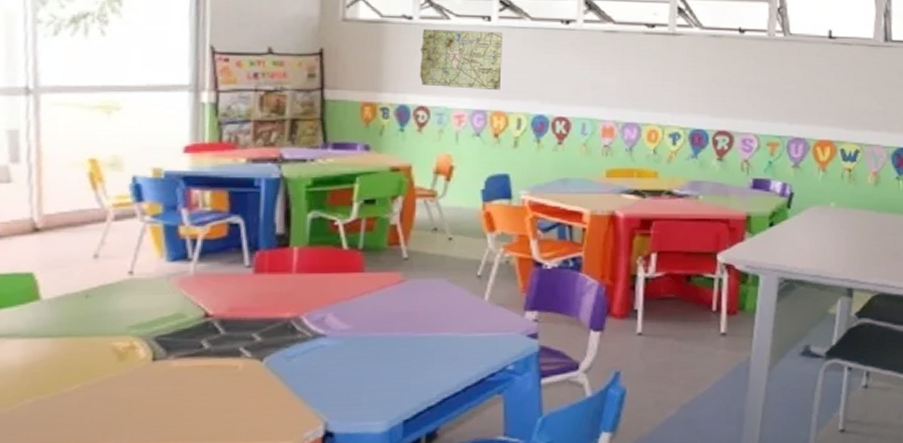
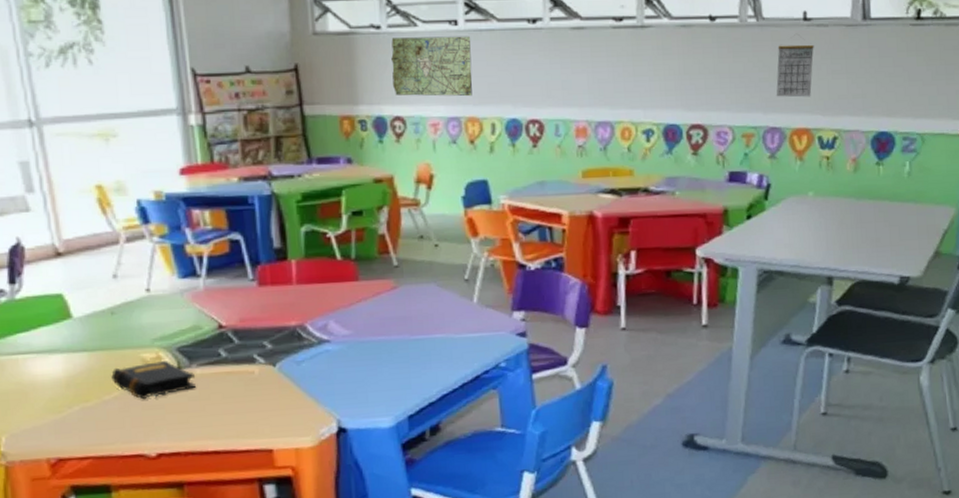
book: none [75,350,172,394] -> present [111,360,196,400]
calendar: none [801,60,838,111] -> present [776,44,814,98]

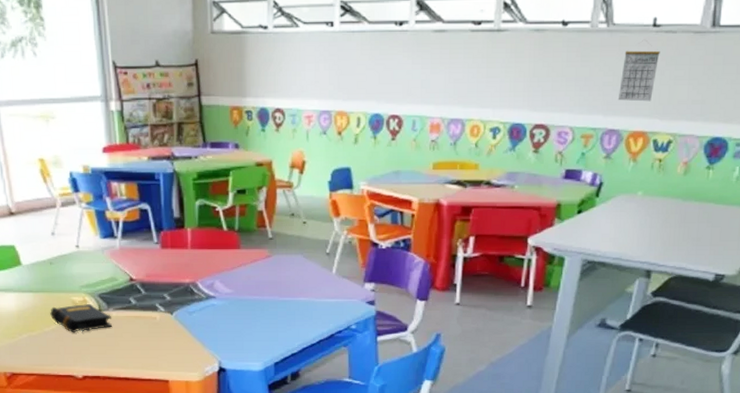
map: present [391,36,472,97] -> none [275,36,343,92]

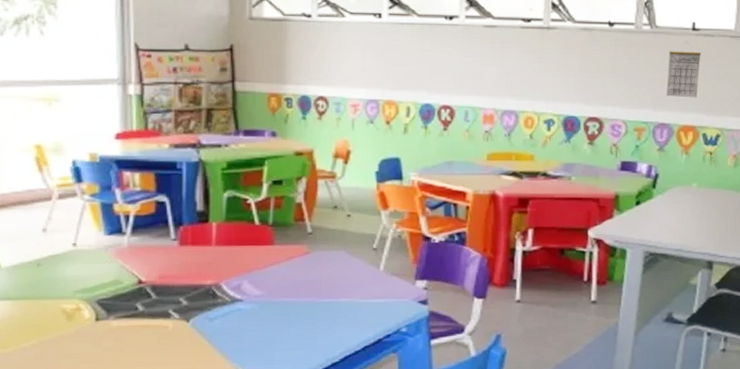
book: present [50,303,112,333] -> none [31,311,112,349]

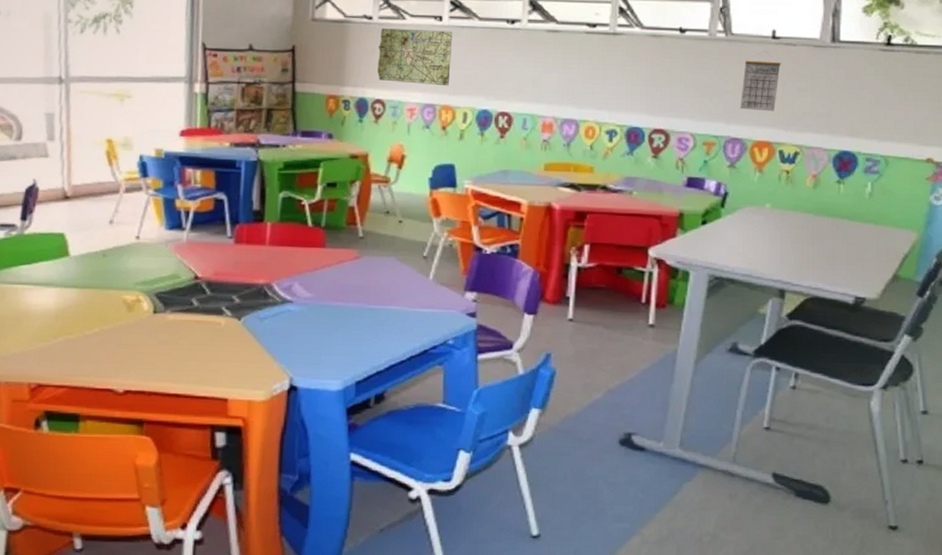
map: none [319,26,392,82] -> present [378,28,452,86]

